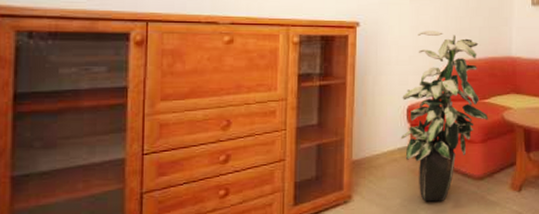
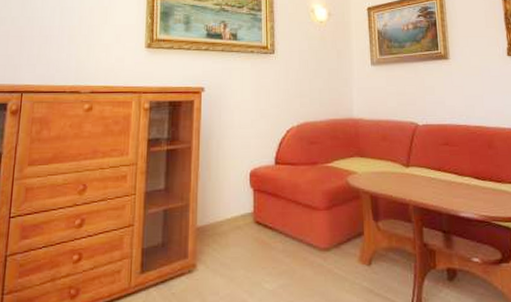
indoor plant: present [400,31,489,202] -> none [243,94,333,274]

